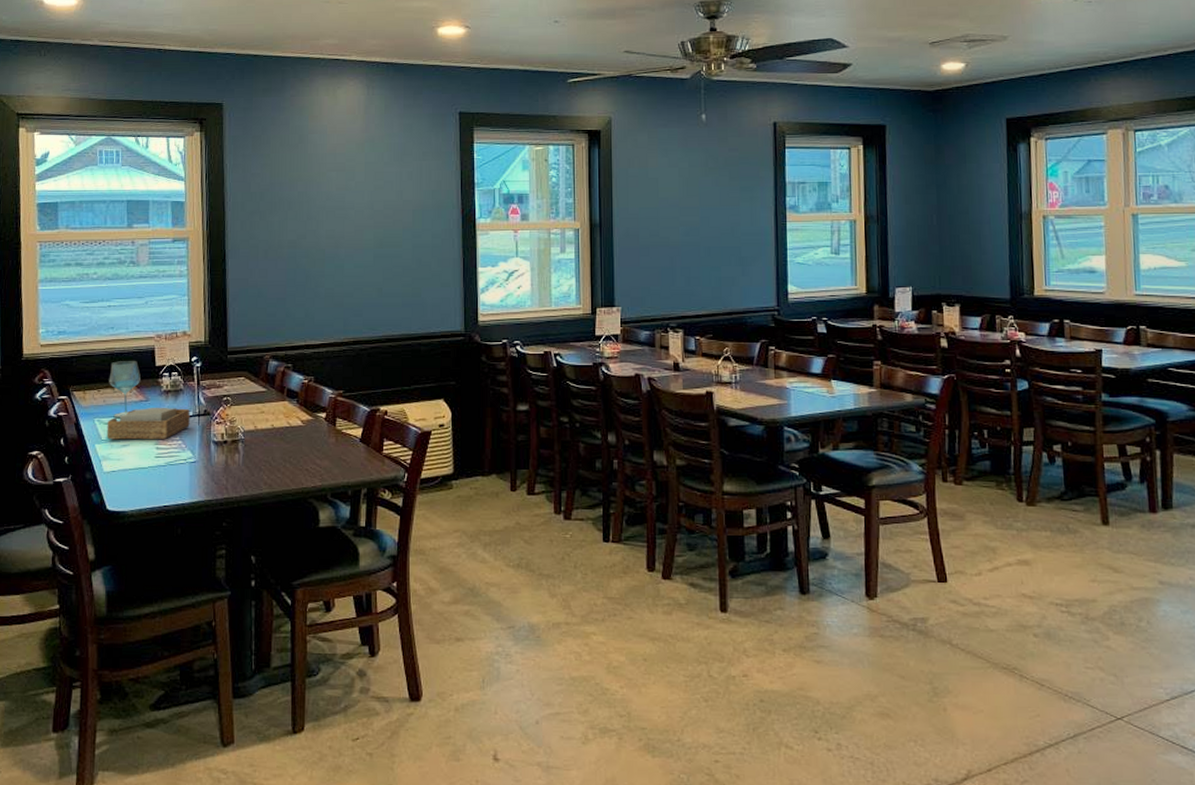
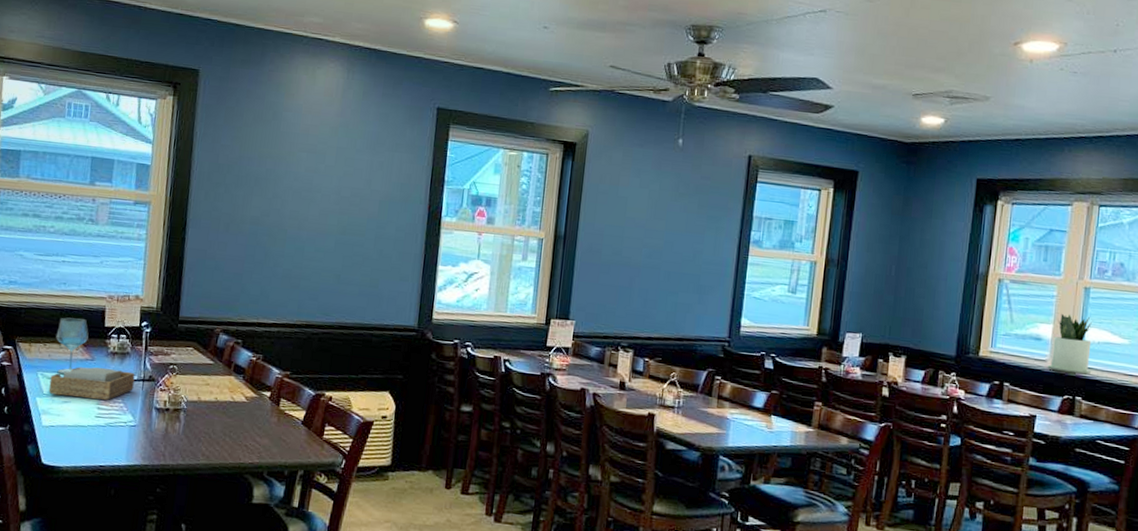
planter: none [1104,242,1152,302] -> present [1046,313,1093,375]

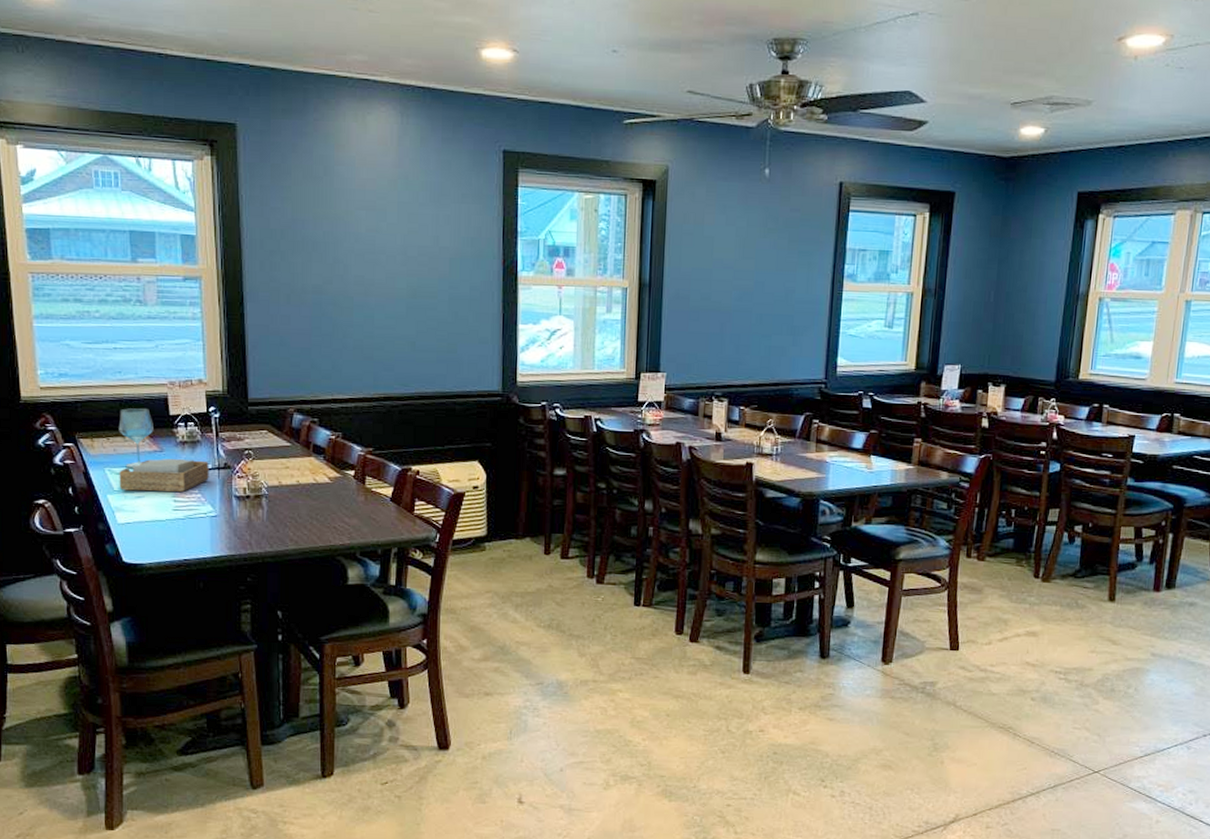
planter: present [1046,313,1093,375] -> none [1145,329,1194,391]

